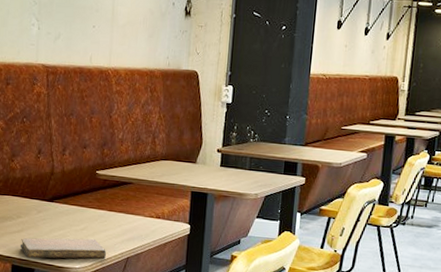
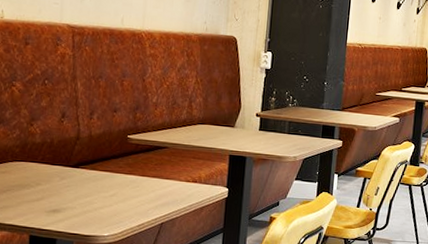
notebook: present [20,238,106,259] -> none [39,205,138,228]

